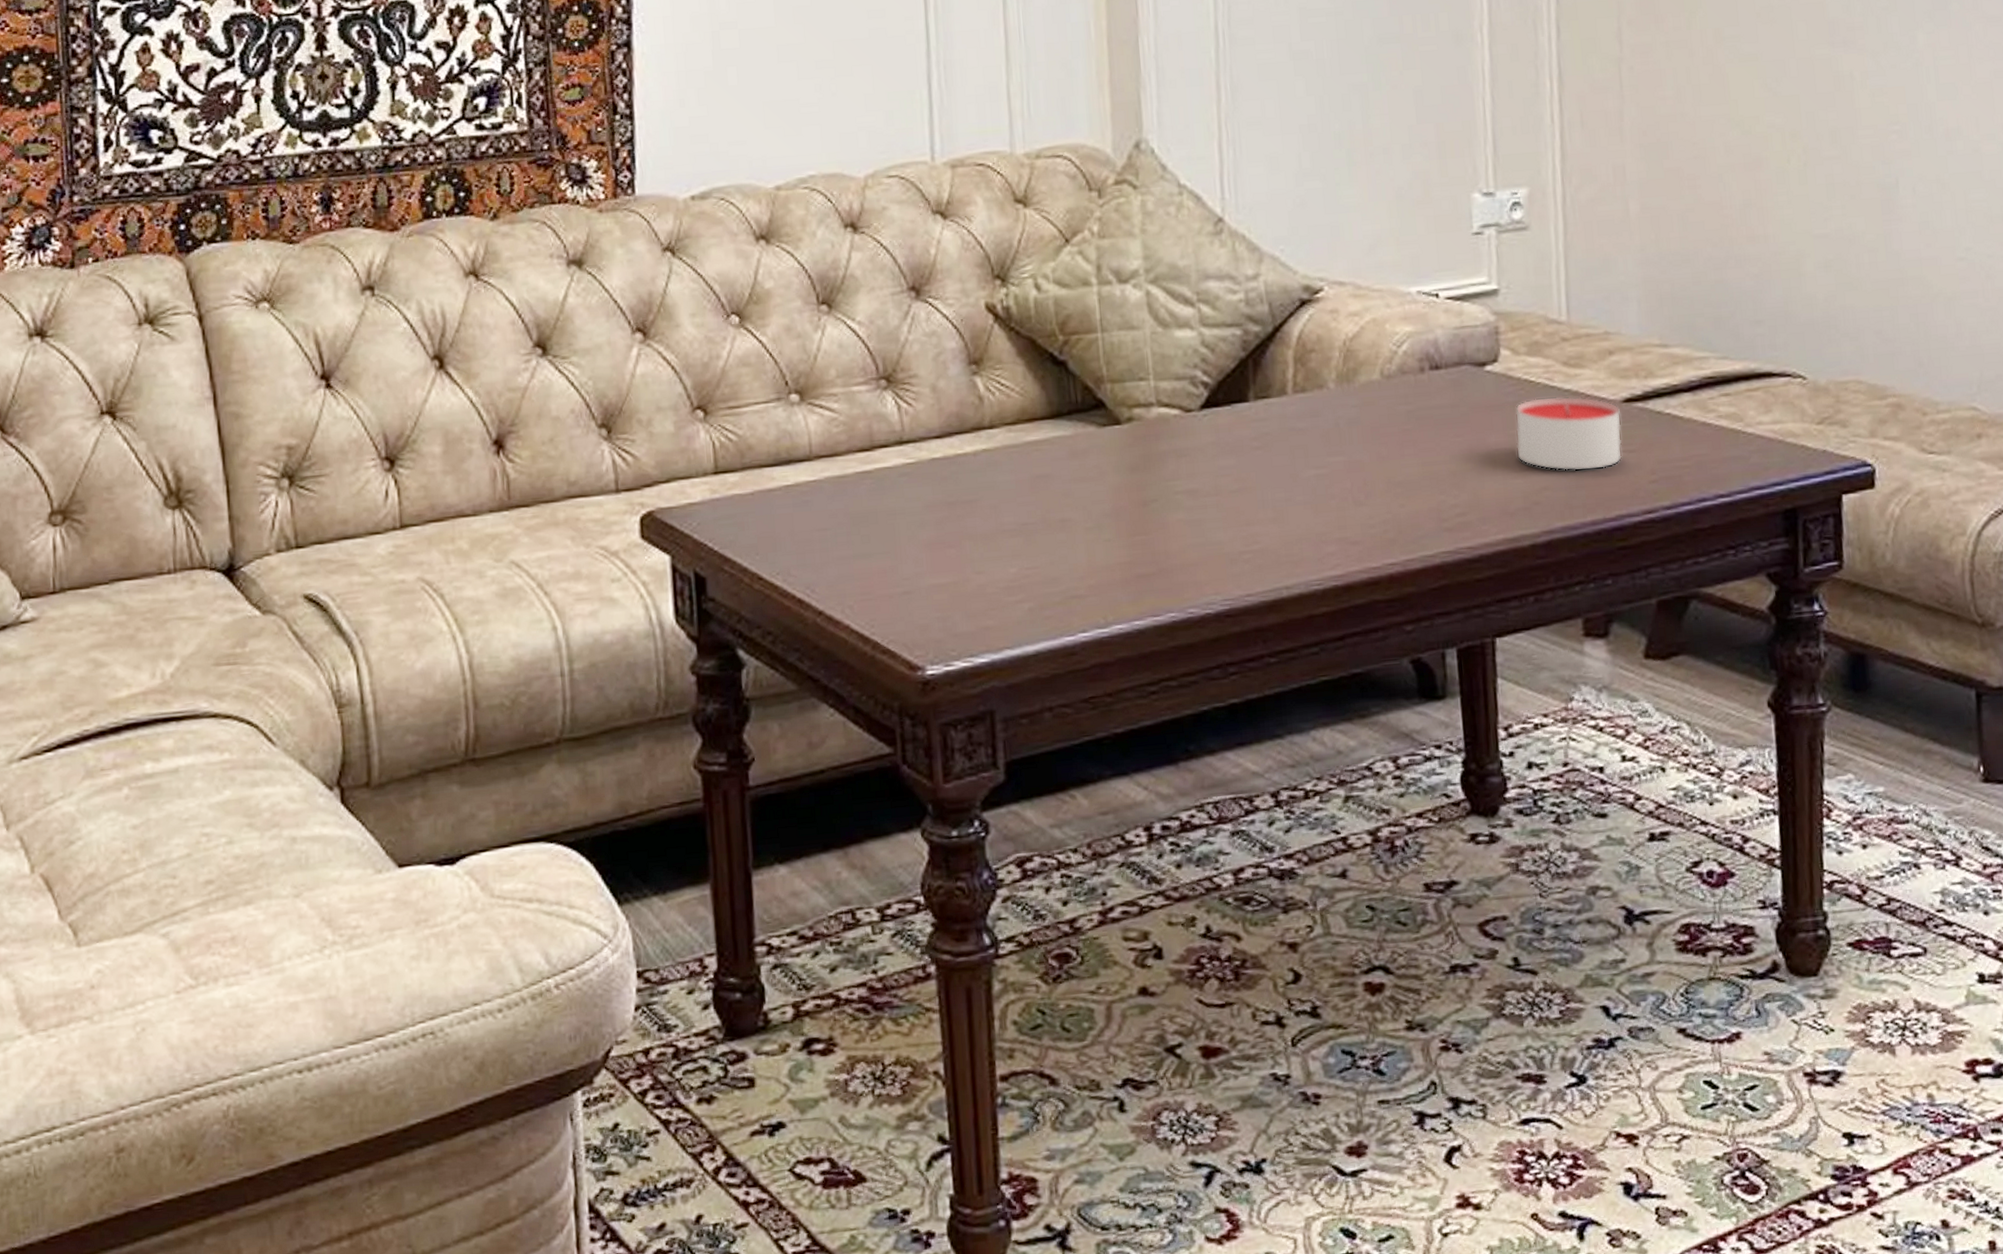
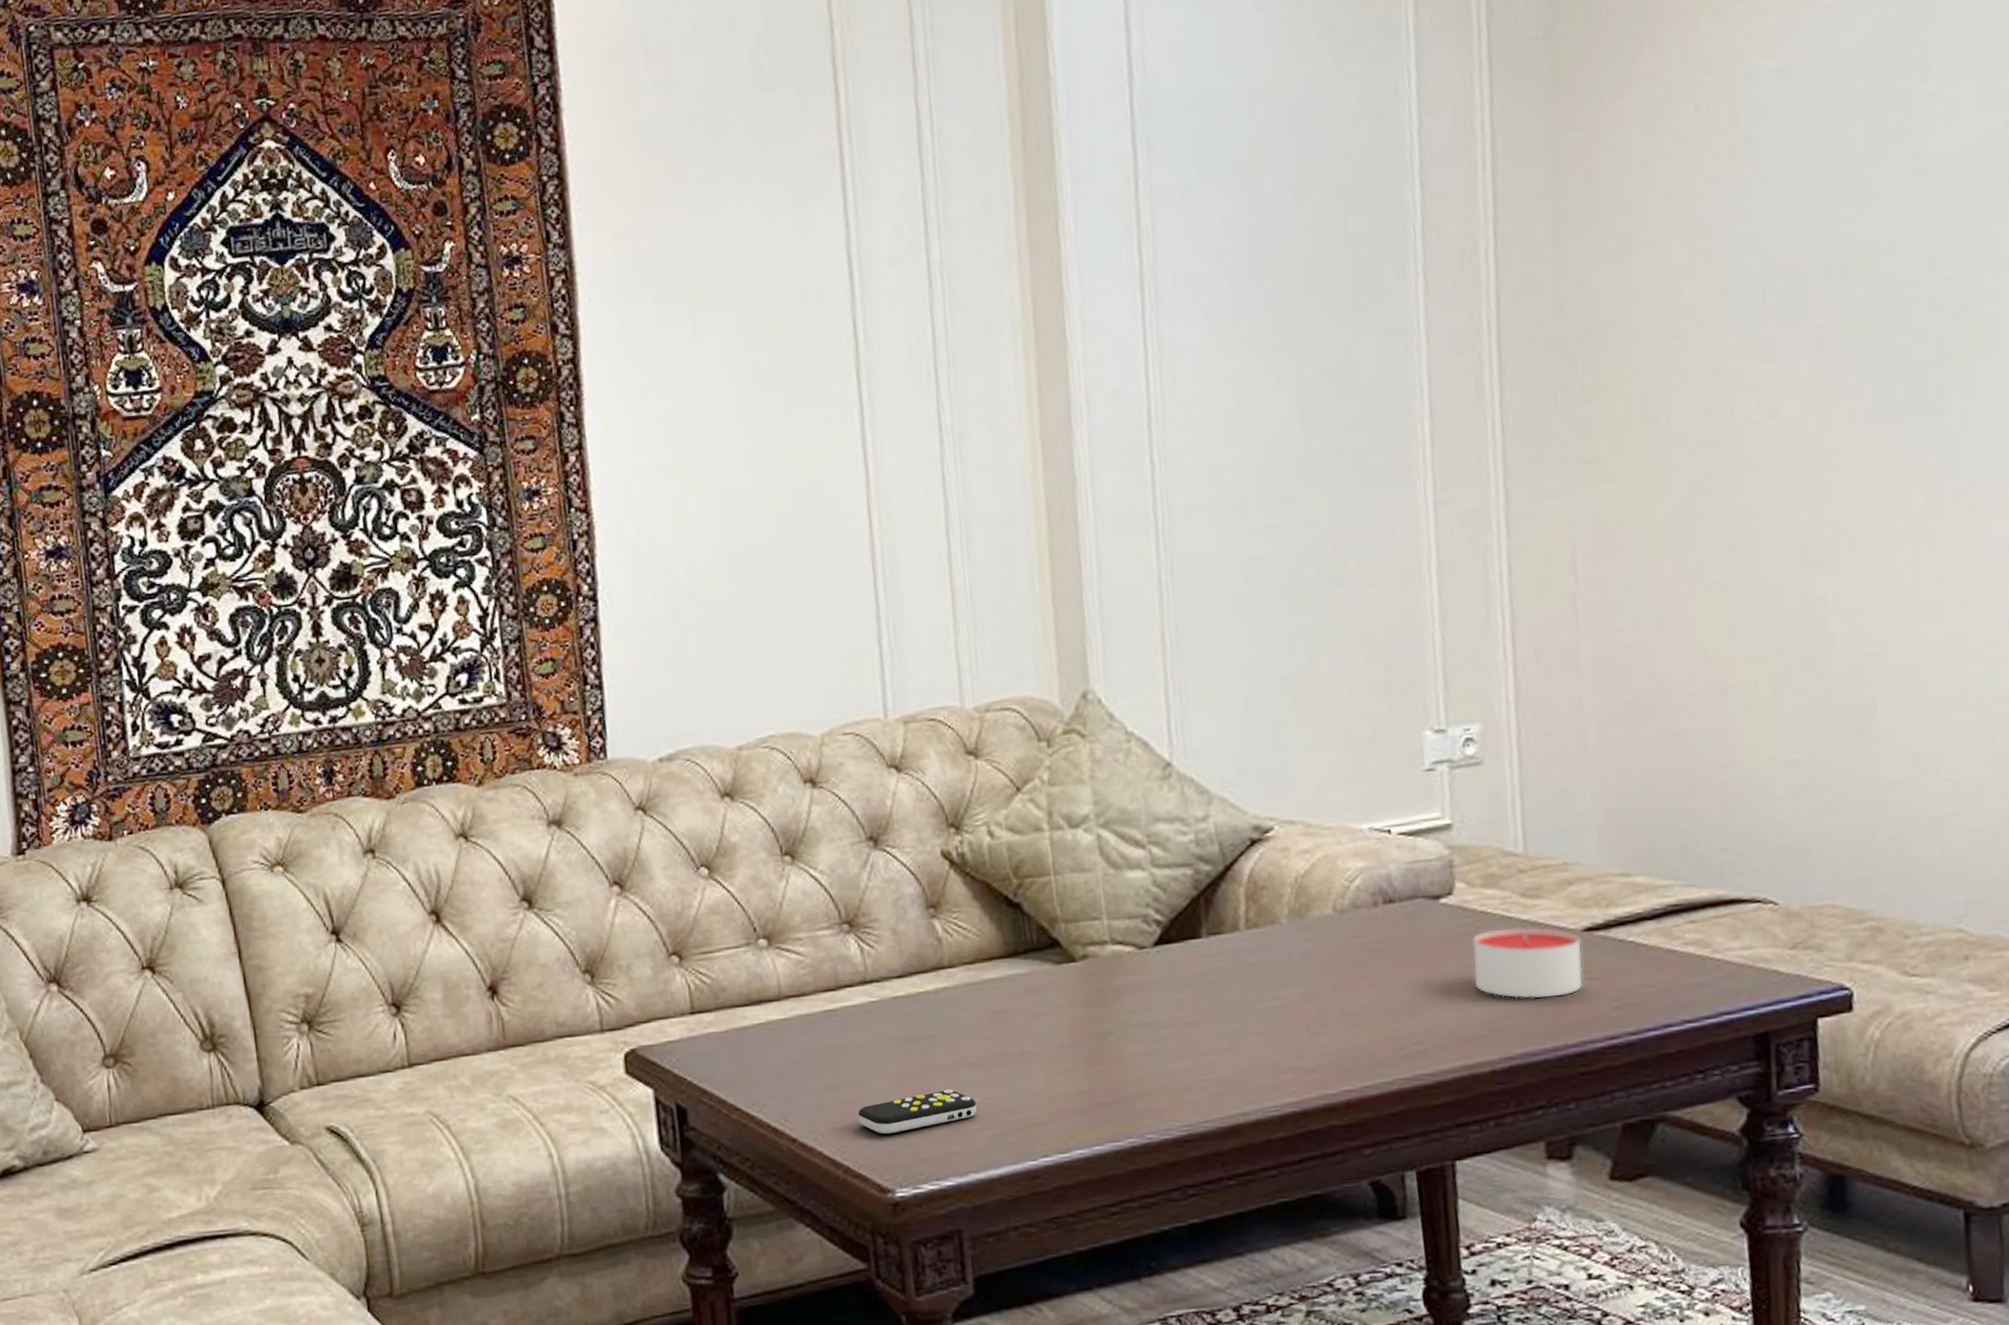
remote control: none [889,558,1014,607] -> present [858,1089,977,1134]

